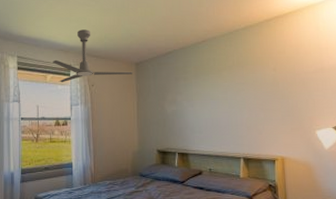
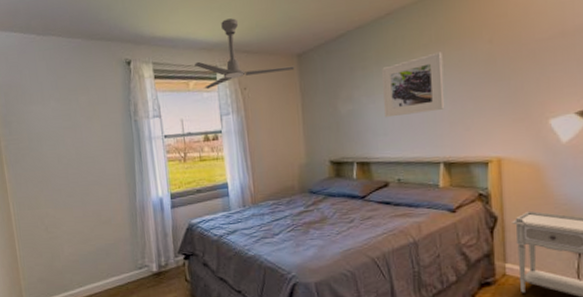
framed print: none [199,73,244,119] -> present [382,52,445,118]

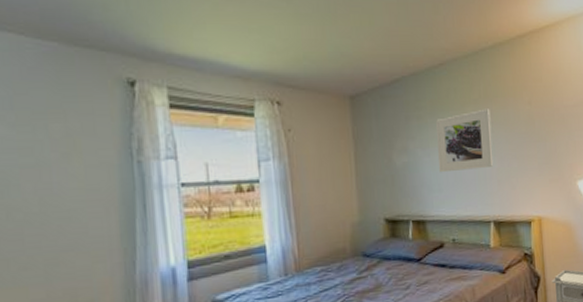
ceiling fan: present [194,18,295,90] -> none [225,45,347,128]

